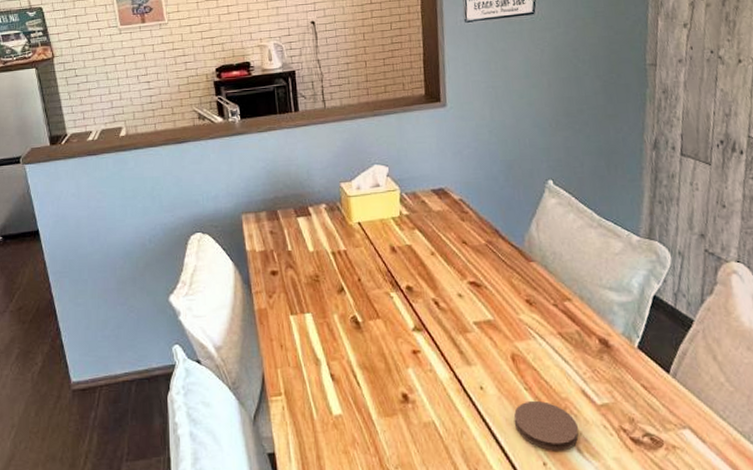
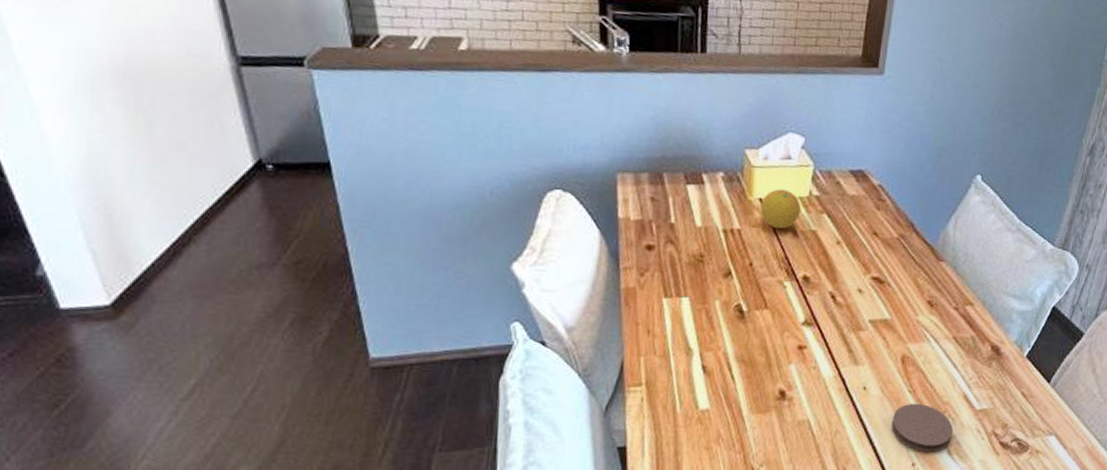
fruit: none [360,212,395,247] -> present [760,189,801,230]

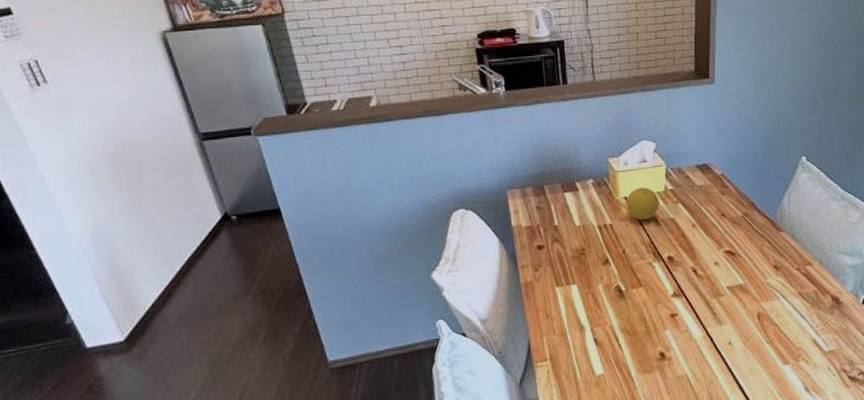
coaster: present [891,403,953,453] -> none [755,351,808,392]

